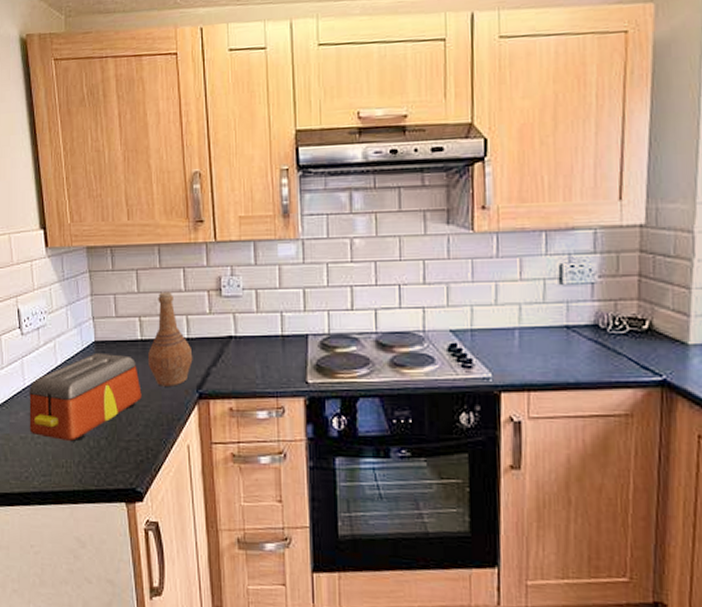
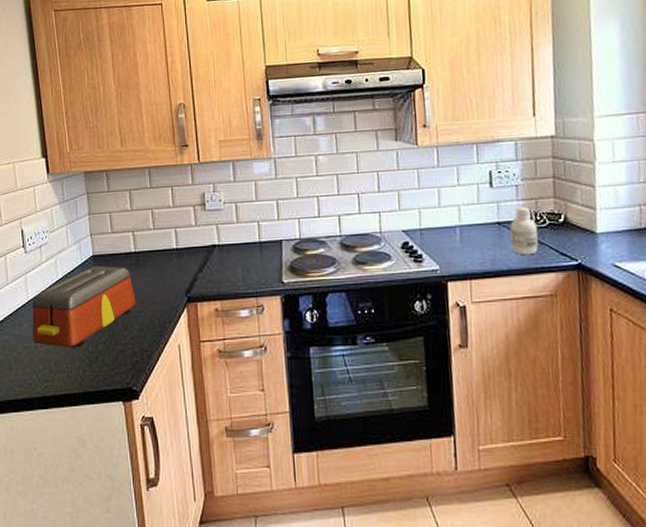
vase: present [148,291,193,387] -> none [141,208,182,293]
bottle: none [580,308,616,367] -> present [510,206,539,256]

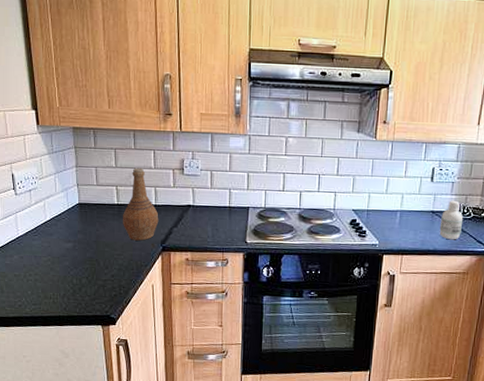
toaster: present [32,265,136,349] -> none [22,212,117,280]
vase: none [141,208,182,293] -> present [123,168,159,241]

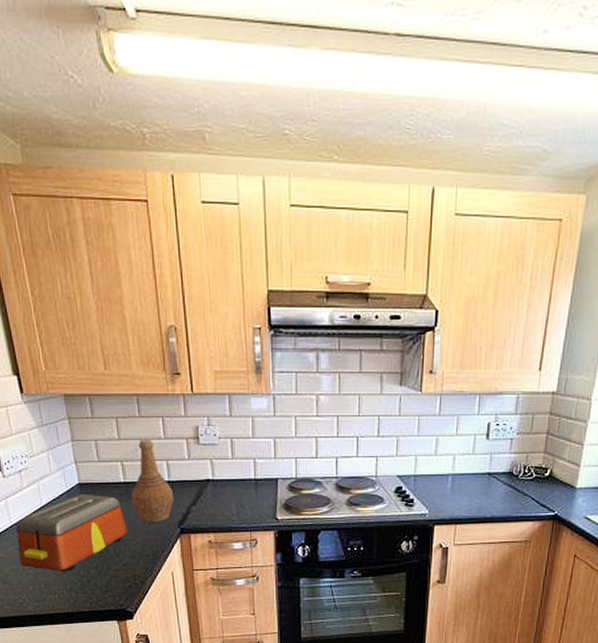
toaster: none [22,212,117,280] -> present [16,493,127,572]
bottle: present [439,200,464,240] -> none [497,459,524,505]

